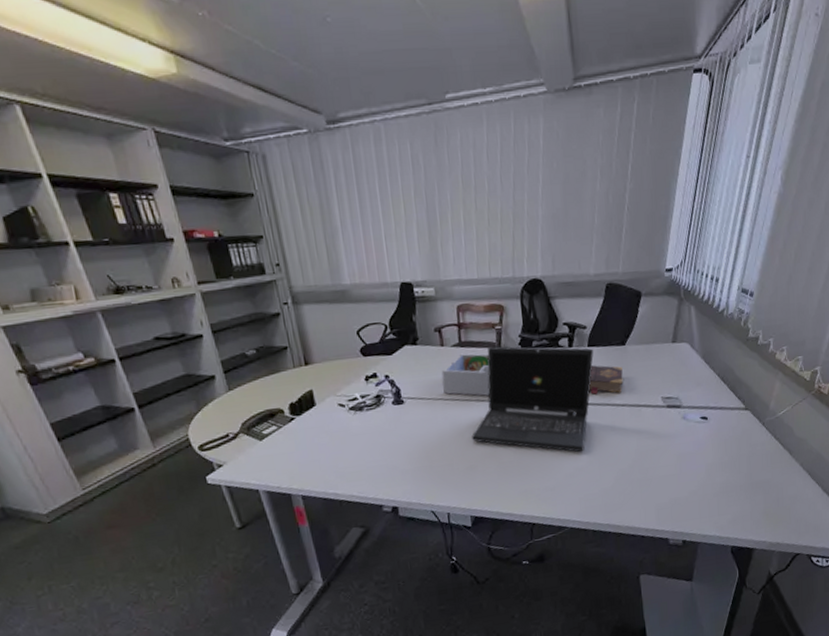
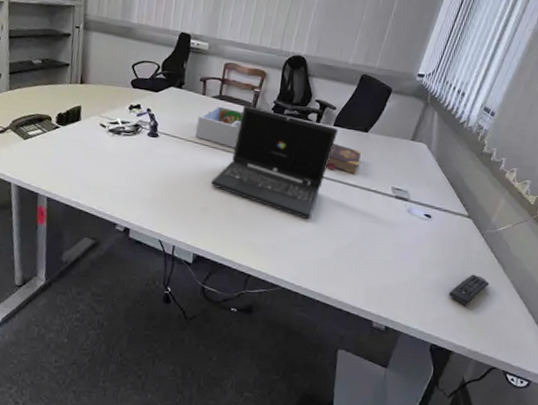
remote control: none [740,466,779,501] -> present [448,274,490,306]

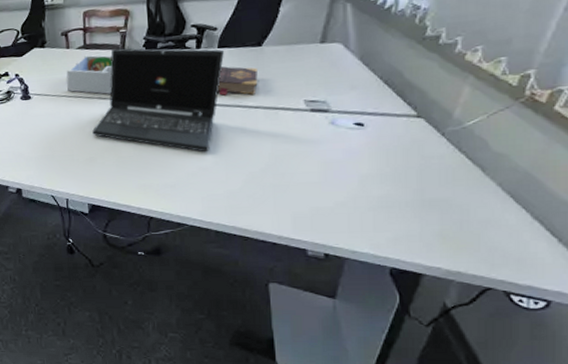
remote control: present [448,274,490,306] -> none [405,182,464,221]

